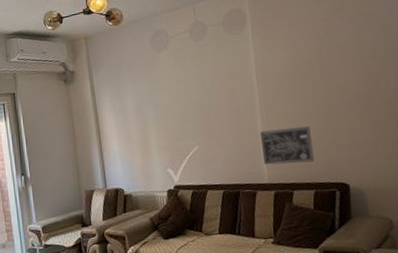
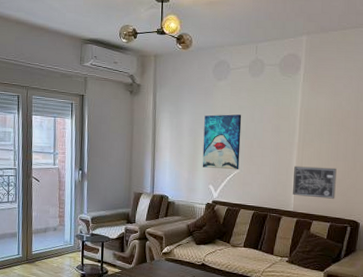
wall art: none [149,85,198,150] -> present [202,114,242,170]

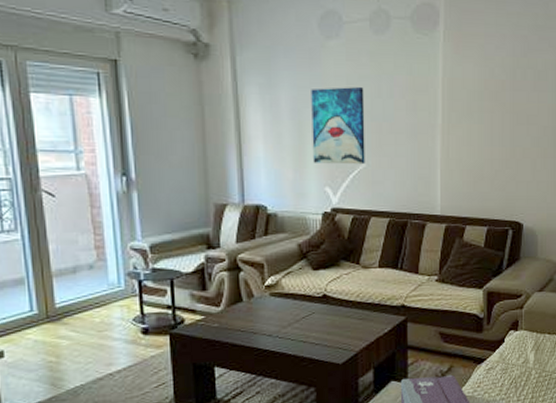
wall art: present [293,166,337,199] -> none [439,155,492,196]

